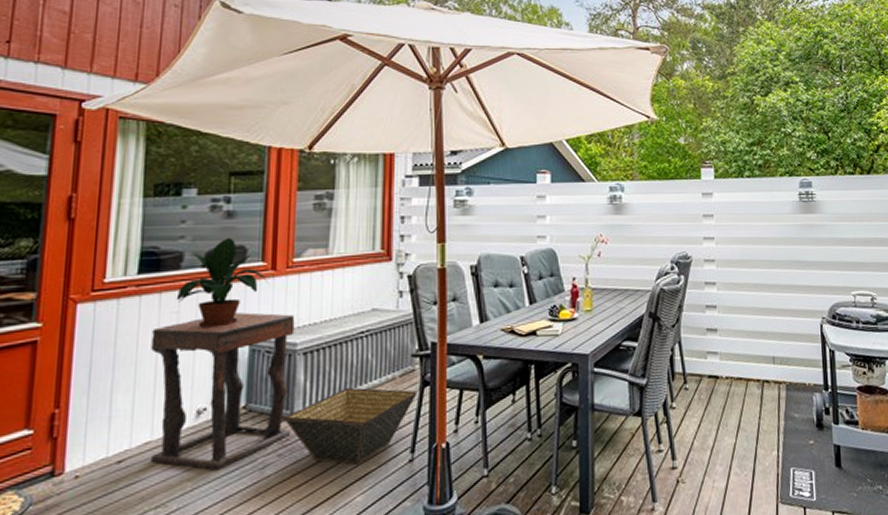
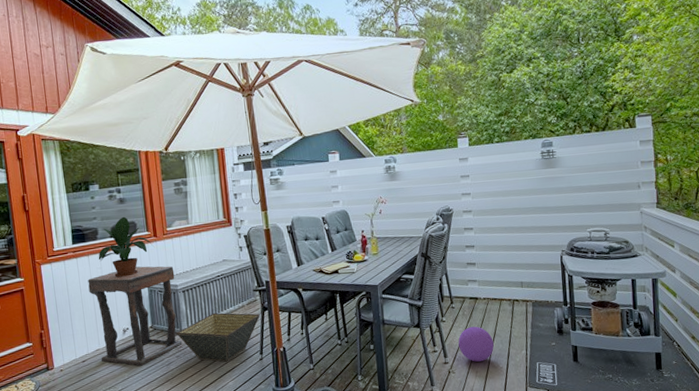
ball: none [691,416,737,467] -> present [458,326,494,362]

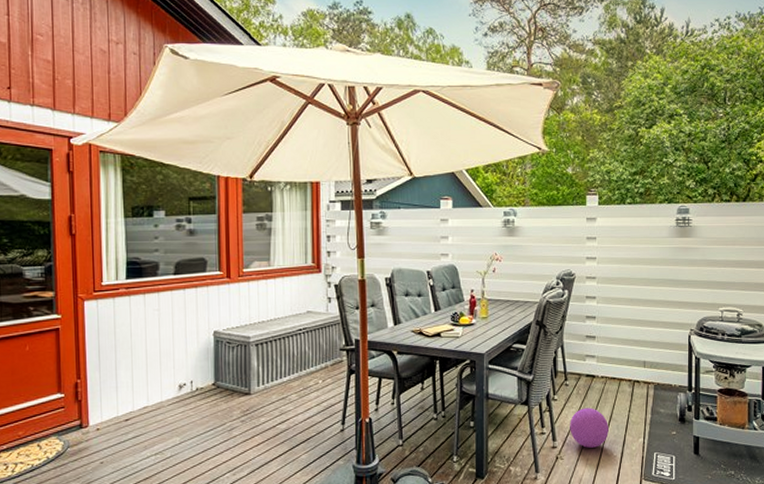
side table: present [88,266,182,366] -> none [141,311,250,430]
potted plant: present [98,216,152,277] -> none [156,251,224,322]
basket: present [176,312,260,362] -> none [243,372,345,431]

